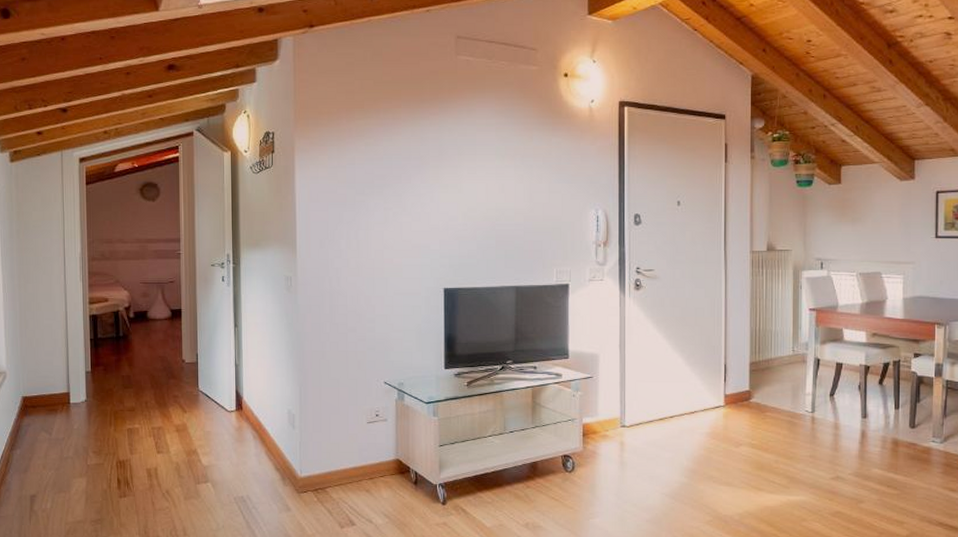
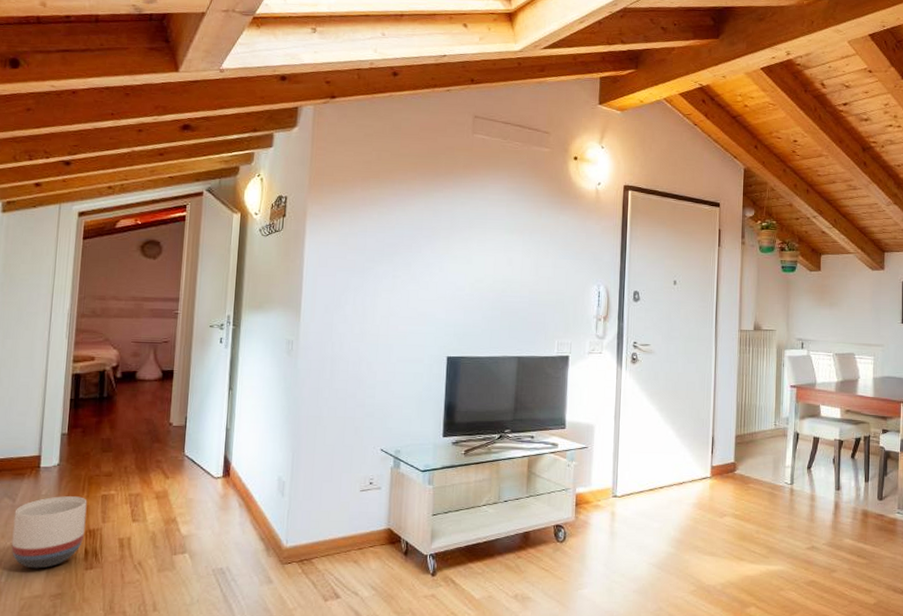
planter: none [52,430,116,497] -> present [11,496,87,569]

